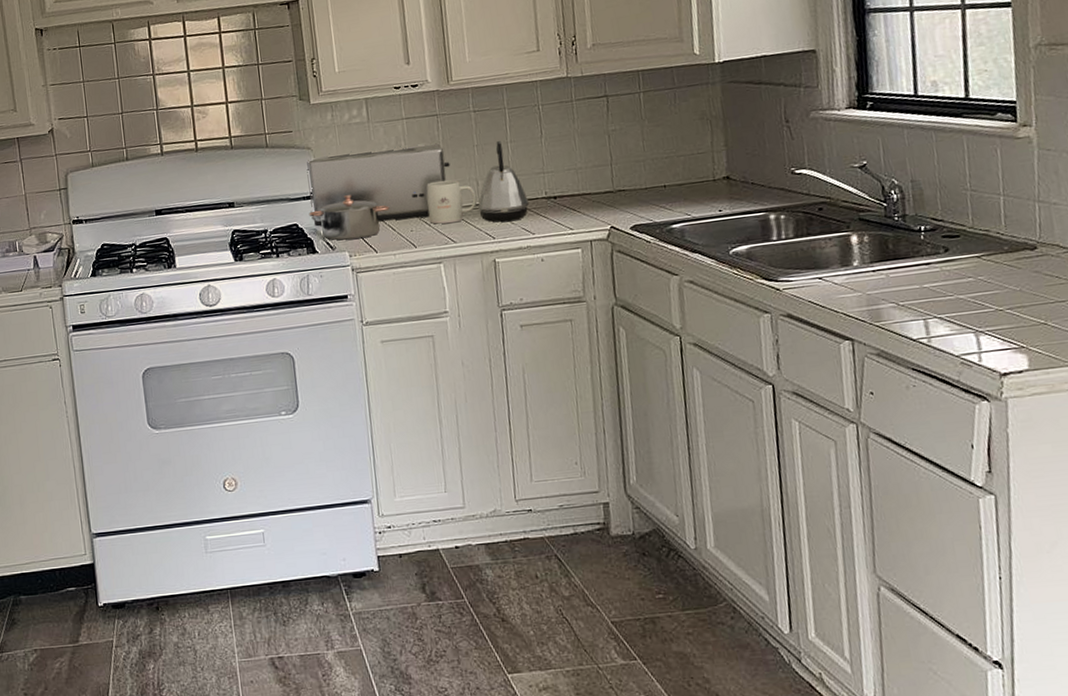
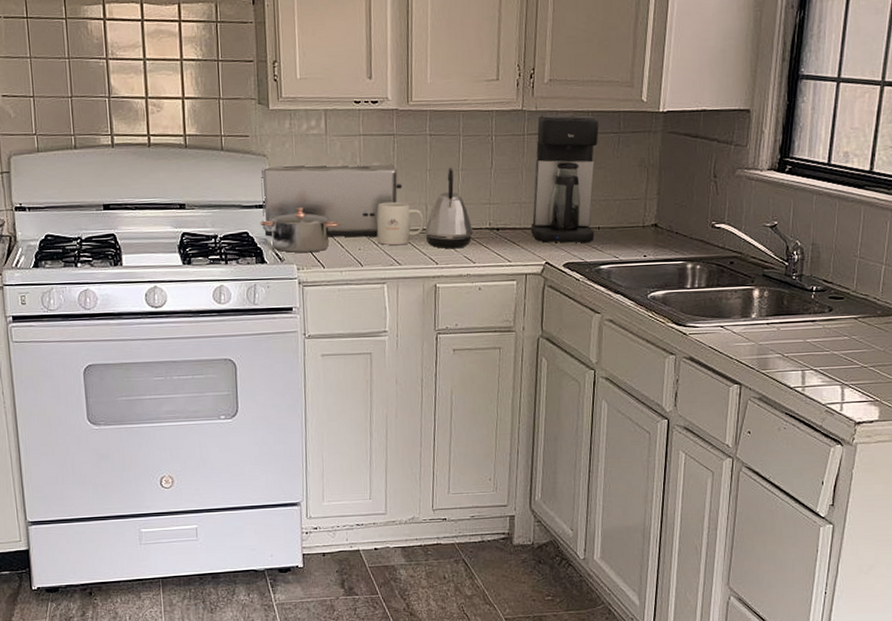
coffee maker: none [585,74,662,207] -> present [531,114,599,243]

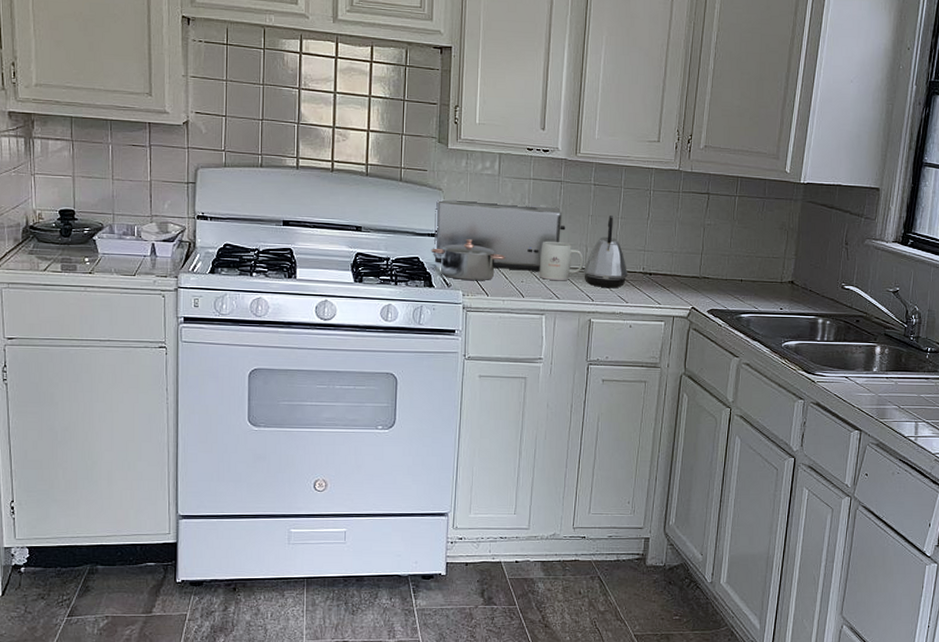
coffee maker: present [531,114,599,243] -> none [681,176,746,293]

